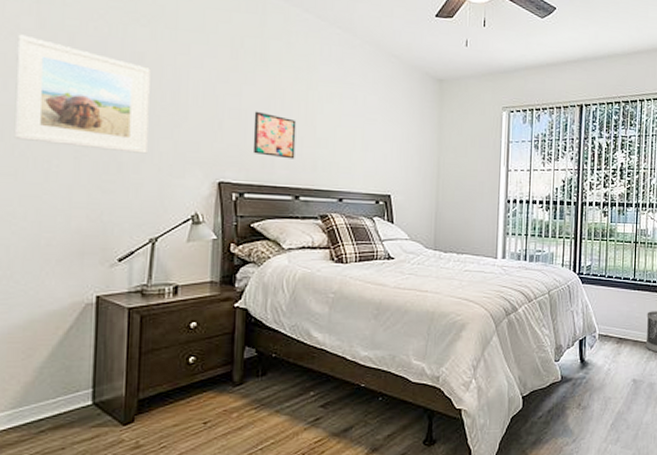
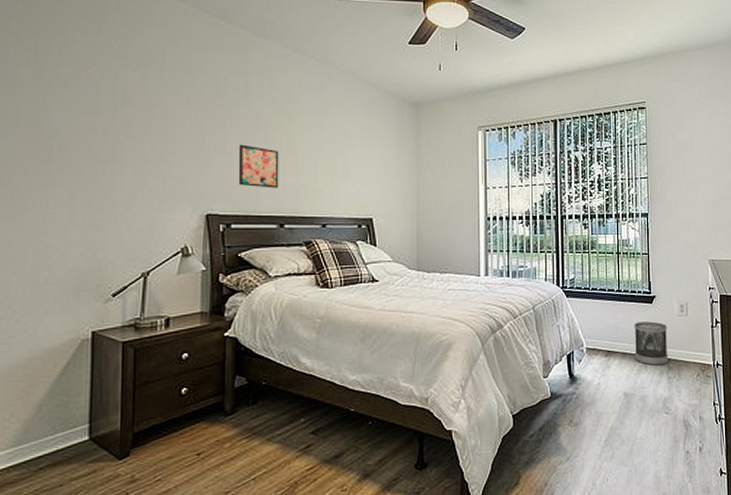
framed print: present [13,34,150,154] -> none [13,85,140,191]

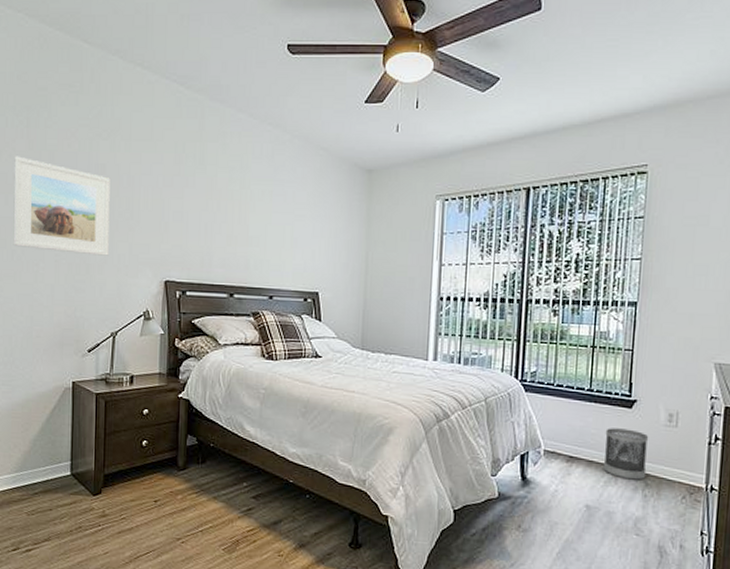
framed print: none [13,85,140,191] -> present [13,156,110,256]
wall art: present [238,144,279,188] -> none [193,213,231,258]

